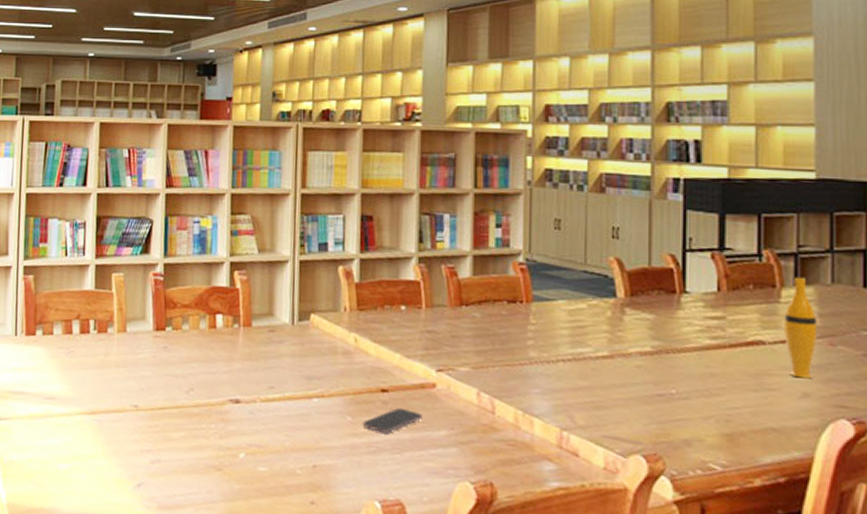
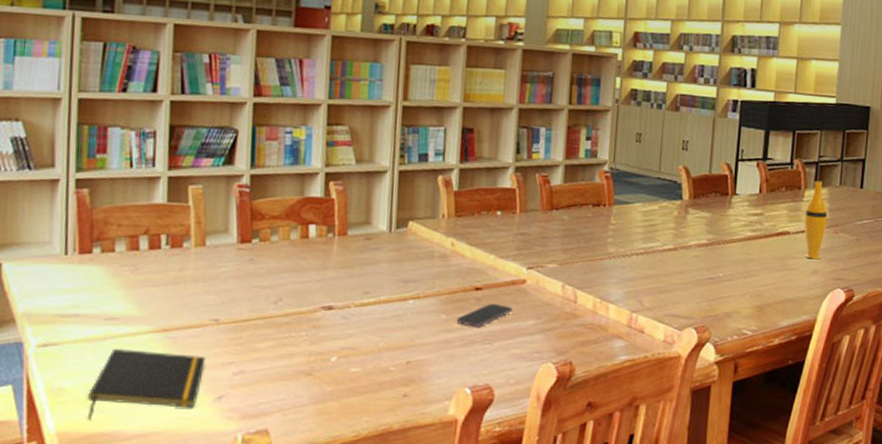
notepad: none [31,427,127,494] -> present [88,348,206,420]

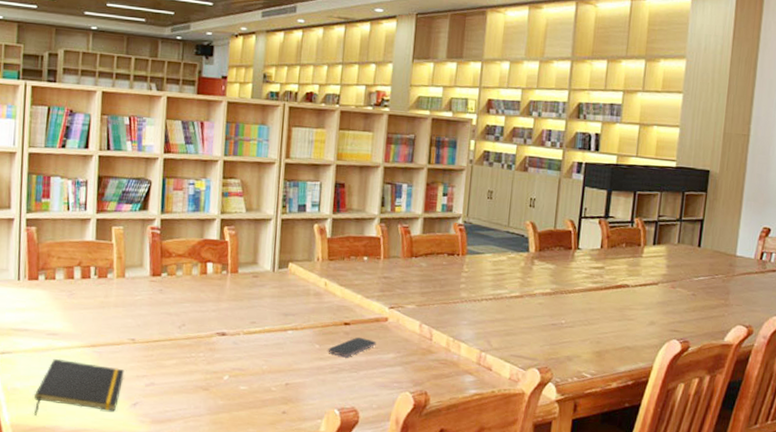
vase: present [804,180,828,260] -> none [642,238,666,312]

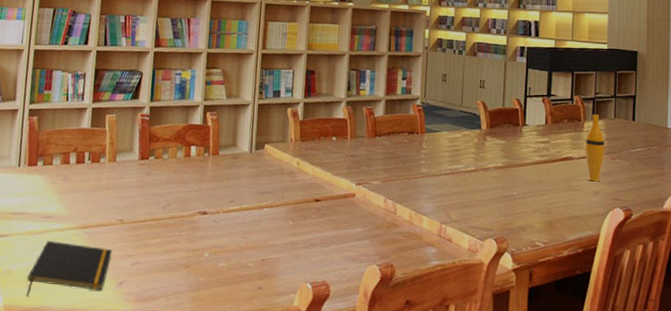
smartphone: present [328,337,376,357] -> none [300,212,345,232]
vase: none [642,238,666,312] -> present [585,114,605,182]

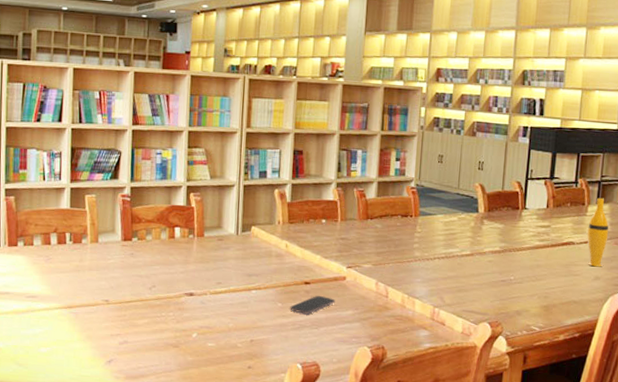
notepad: present [27,240,113,297] -> none [16,319,100,373]
smartphone: none [300,212,345,232] -> present [290,295,335,314]

